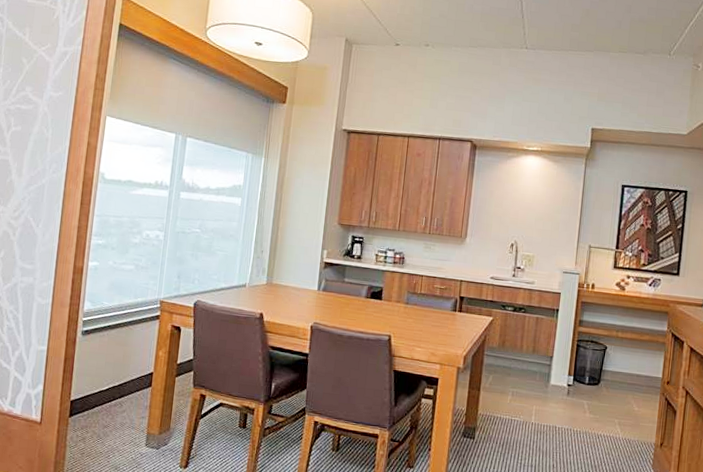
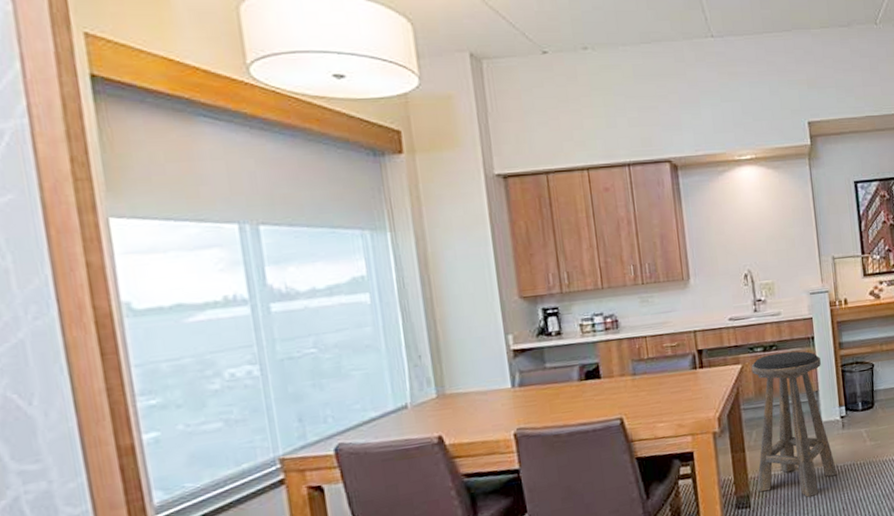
stool: none [484,315,560,446] -> present [751,351,837,497]

